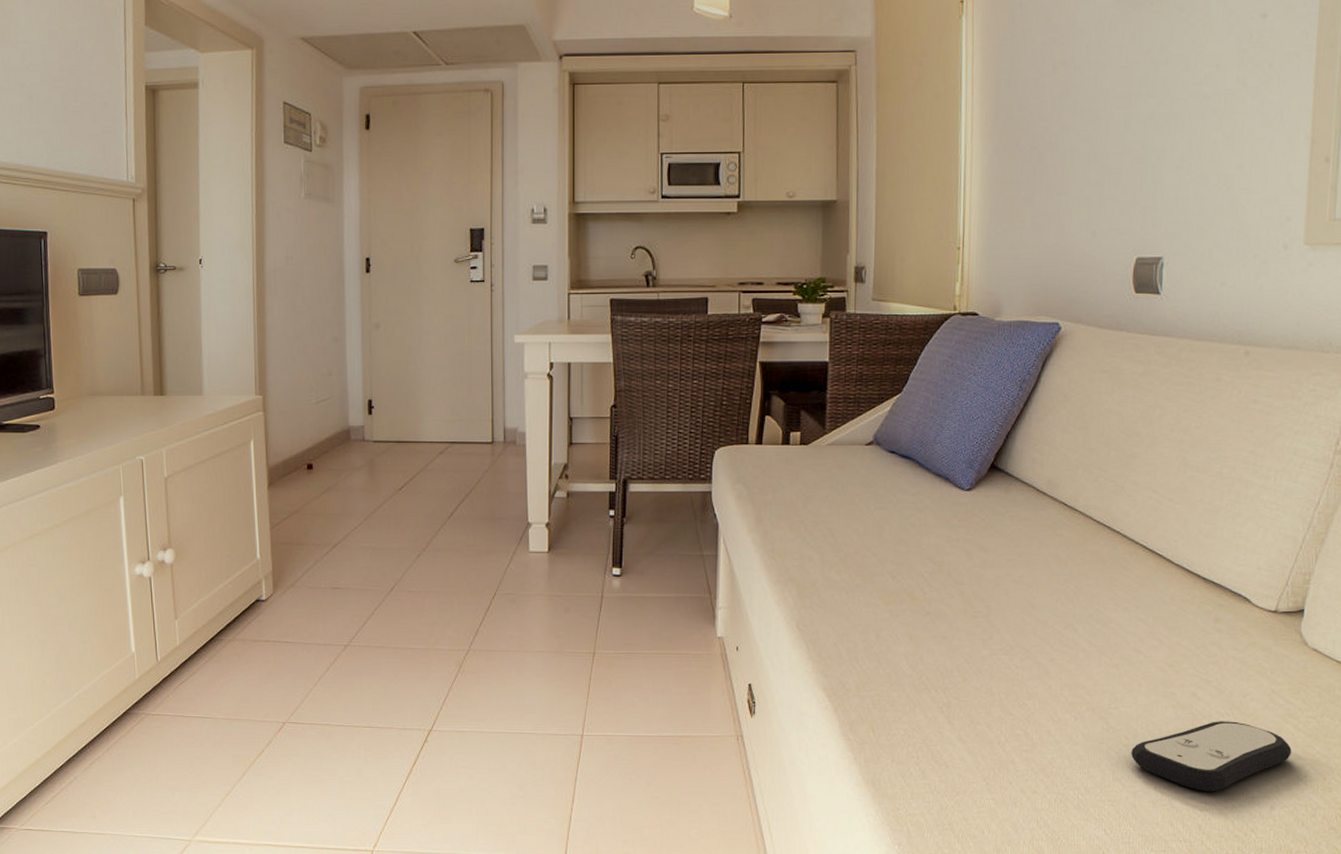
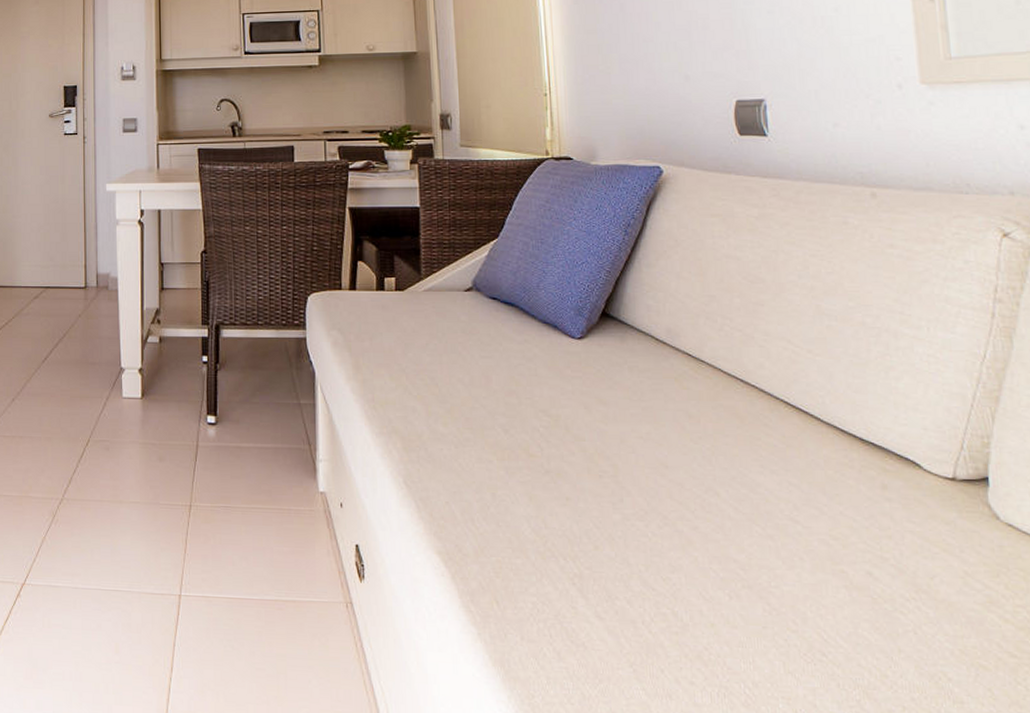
remote control: present [1131,721,1292,792] -> none [802,606,1002,693]

